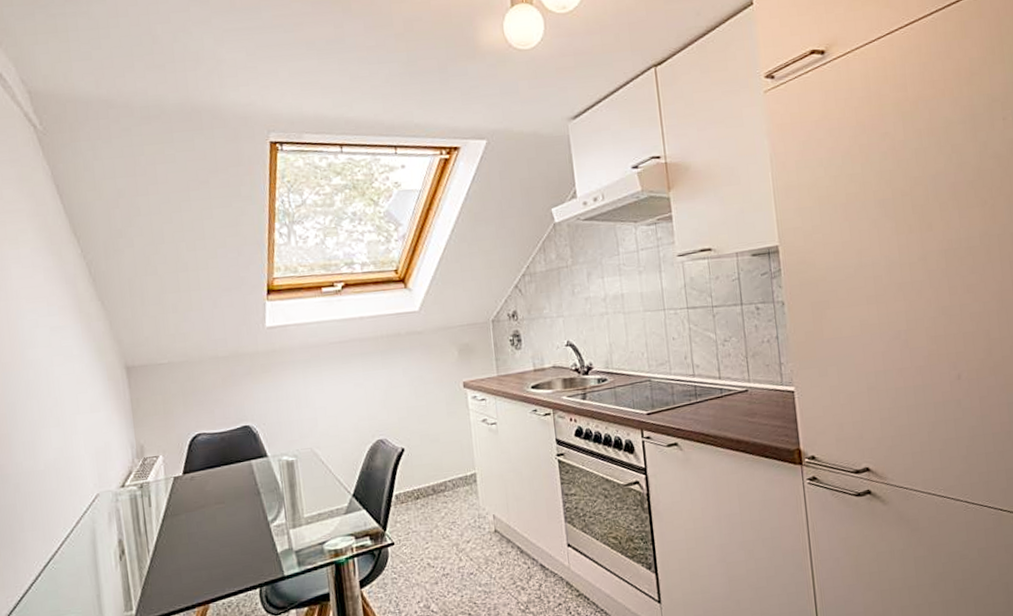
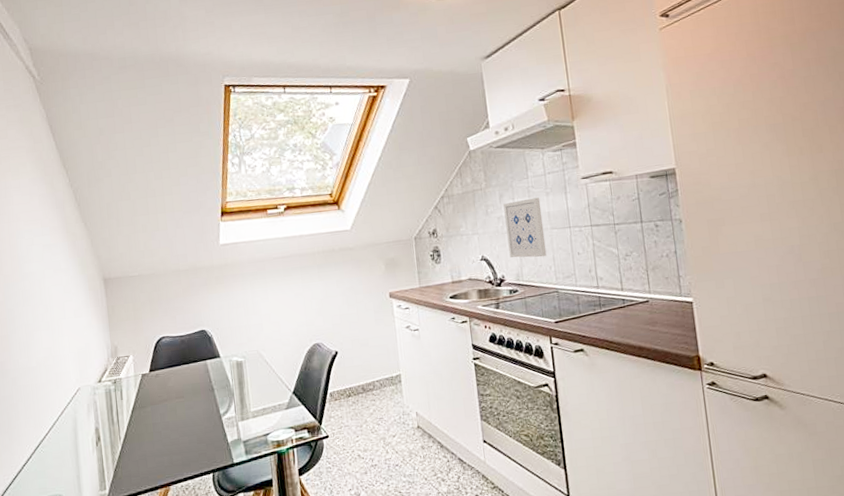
wall art: none [592,276,639,344] -> present [503,197,547,258]

